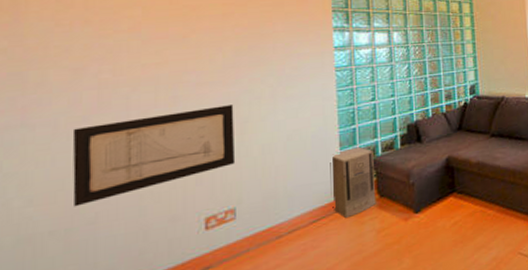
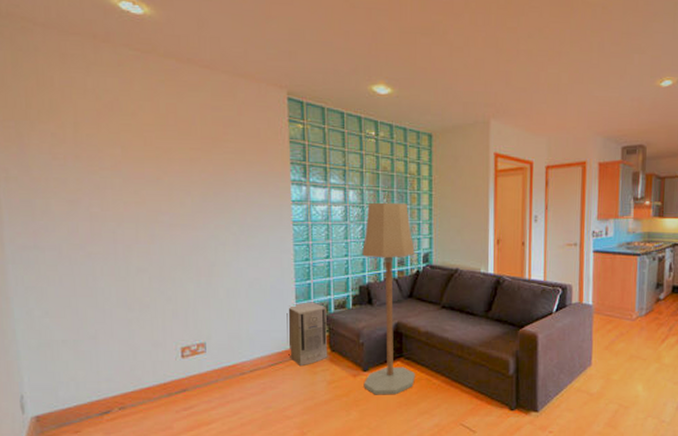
wall art: present [72,105,236,207] -> none [73,248,205,323]
floor lamp: none [409,39,469,237] -> present [362,202,415,395]

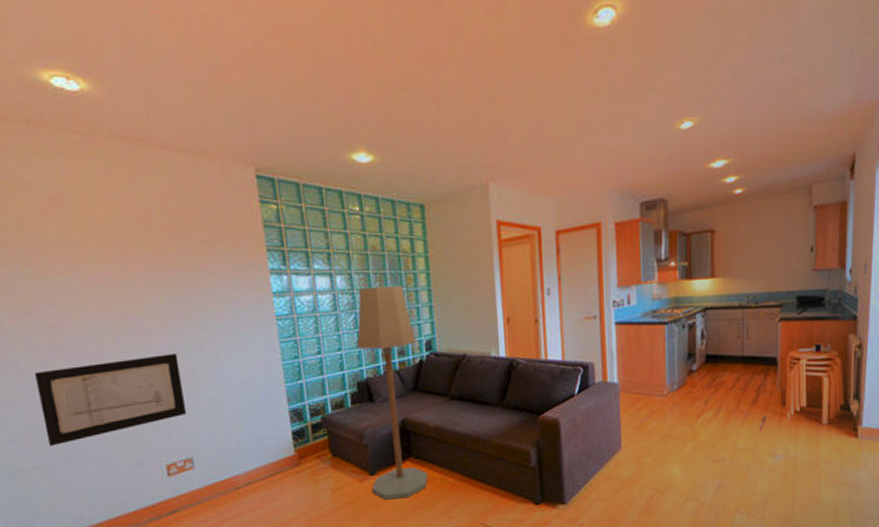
wall art: none [73,248,205,323] -> present [34,354,187,447]
air purifier: present [287,302,328,365] -> none [279,403,330,475]

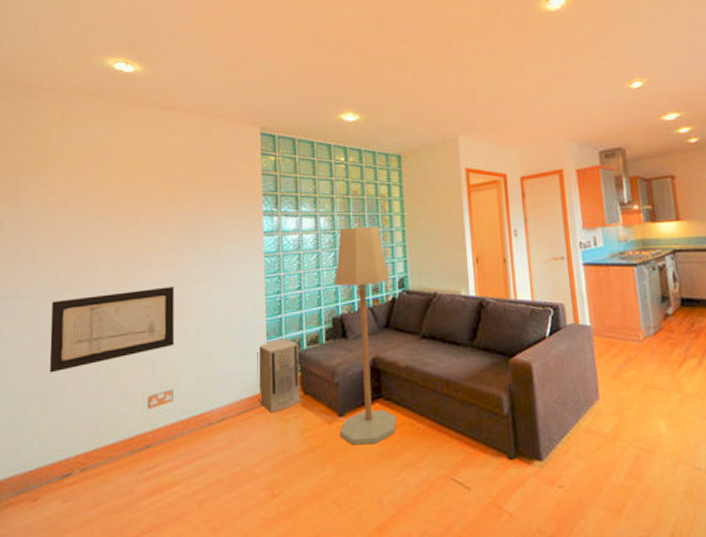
air purifier: none [279,403,330,475] -> present [257,338,301,412]

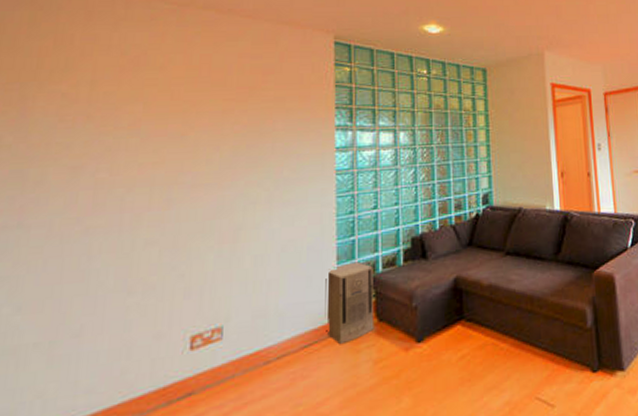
wall art: present [49,287,175,373] -> none [60,210,228,317]
floor lamp: present [334,226,397,445] -> none [414,141,479,372]

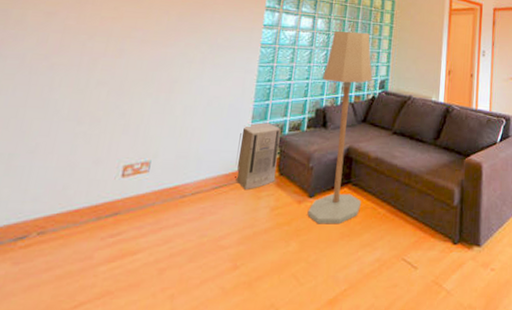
floor lamp: none [414,141,479,372] -> present [307,30,373,225]

